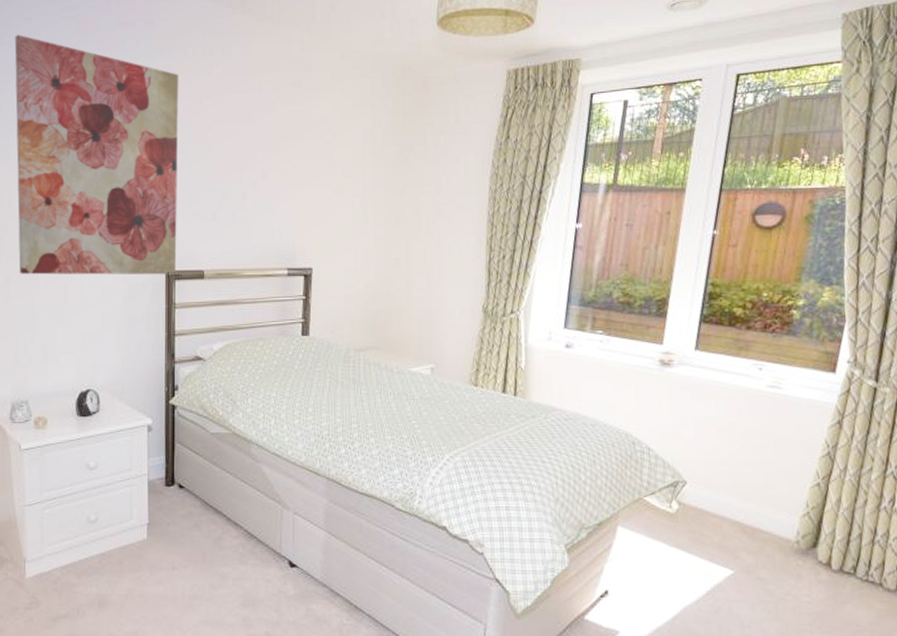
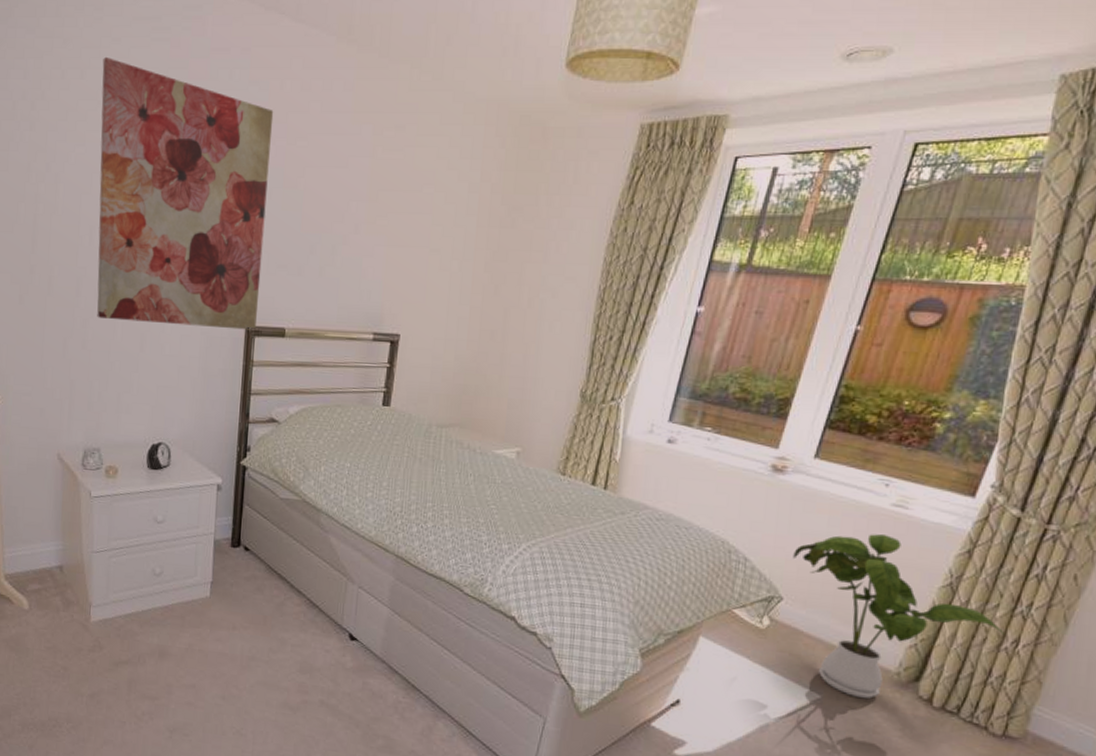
house plant: none [690,414,881,568] -> present [793,534,1004,699]

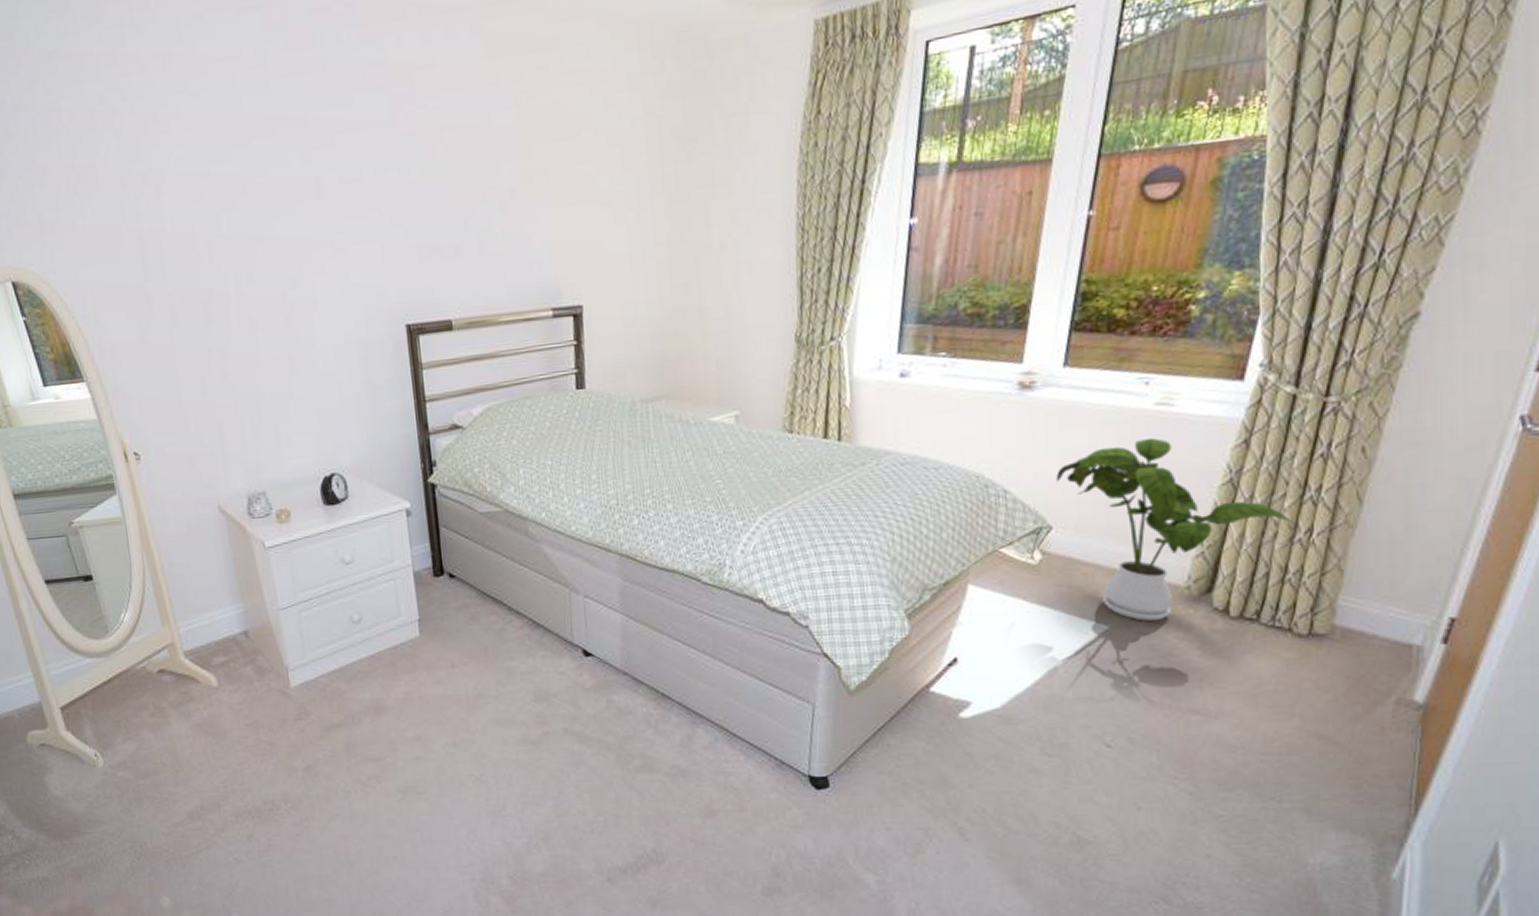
wall art: present [97,56,274,330] -> none [186,38,418,344]

